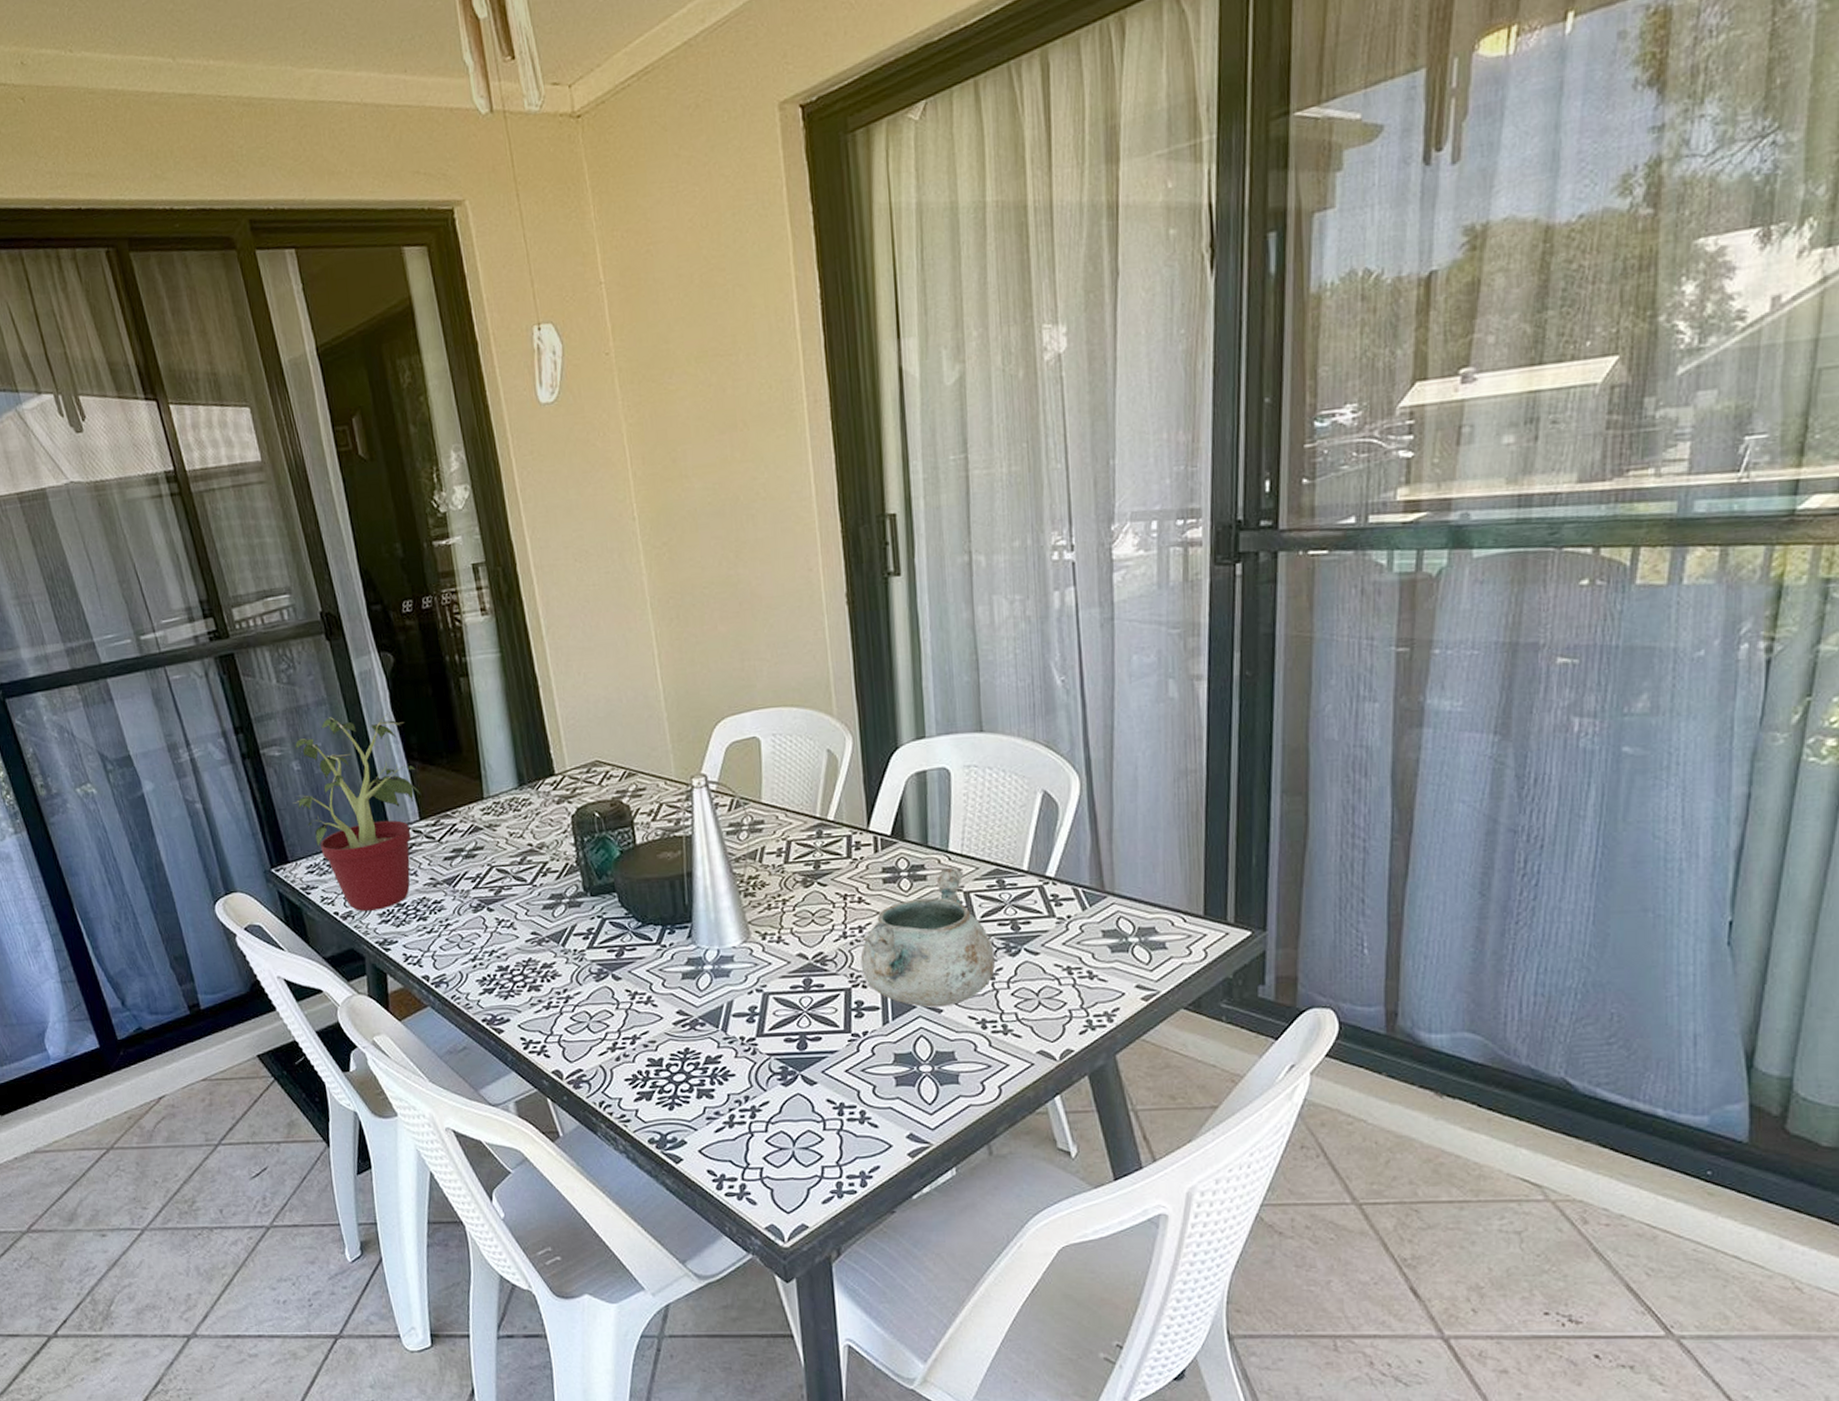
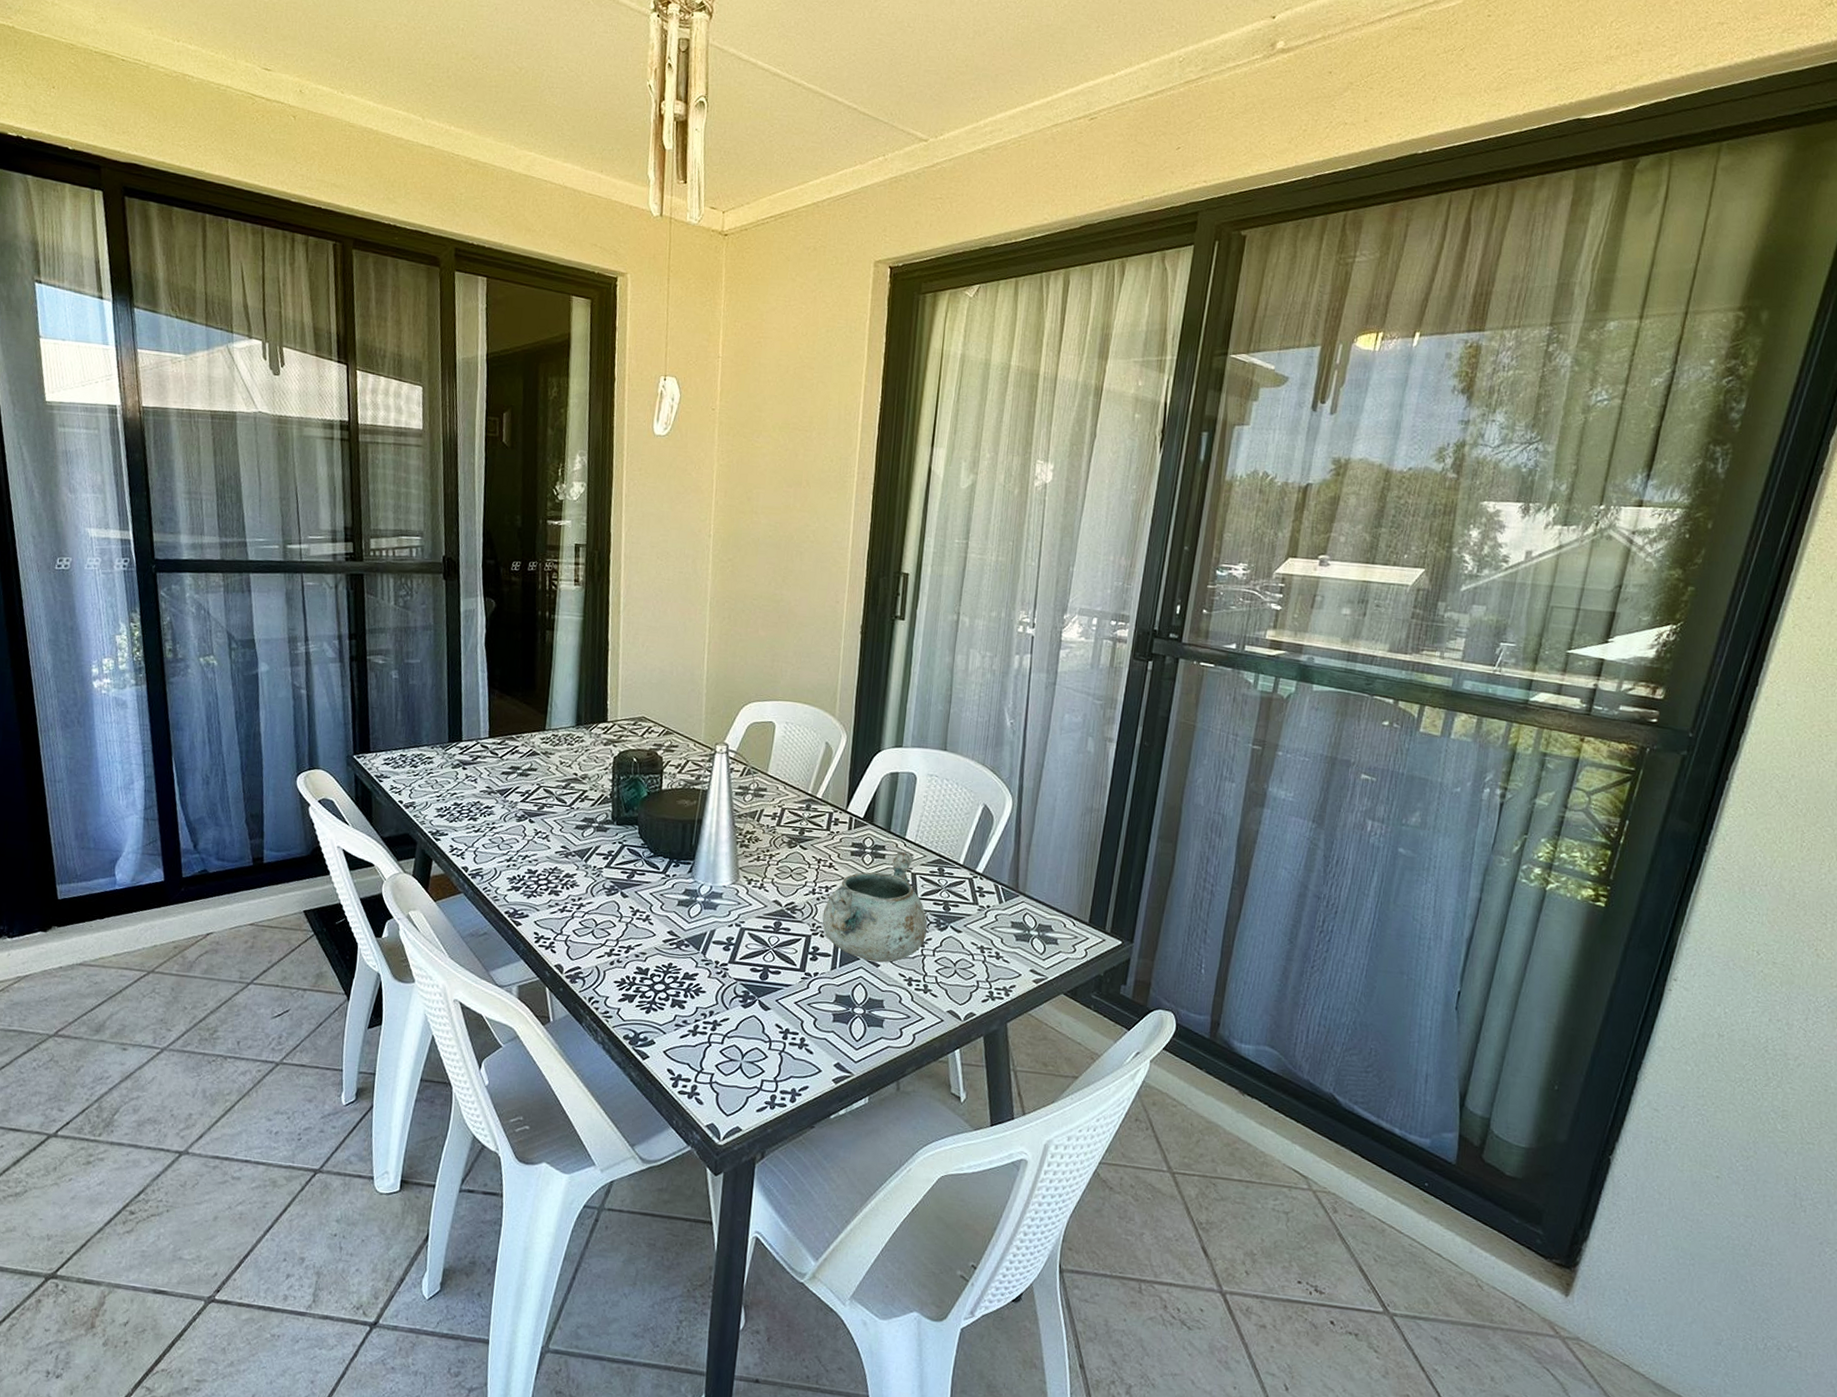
potted plant: present [293,713,422,911] -> none [385,641,495,806]

